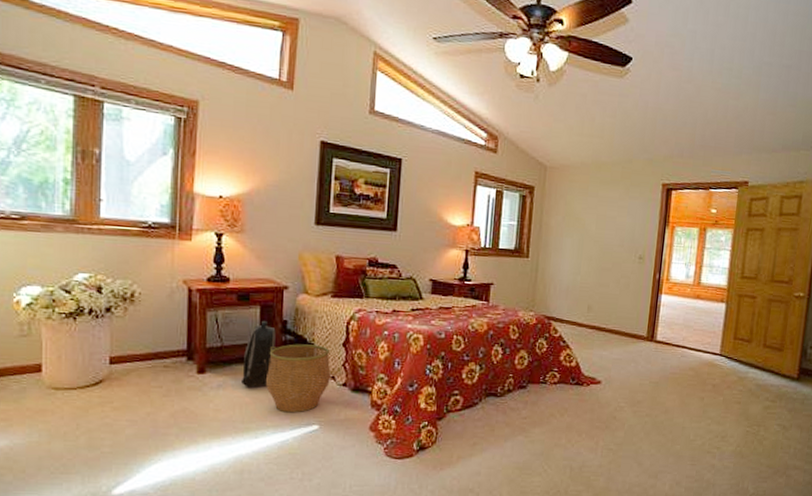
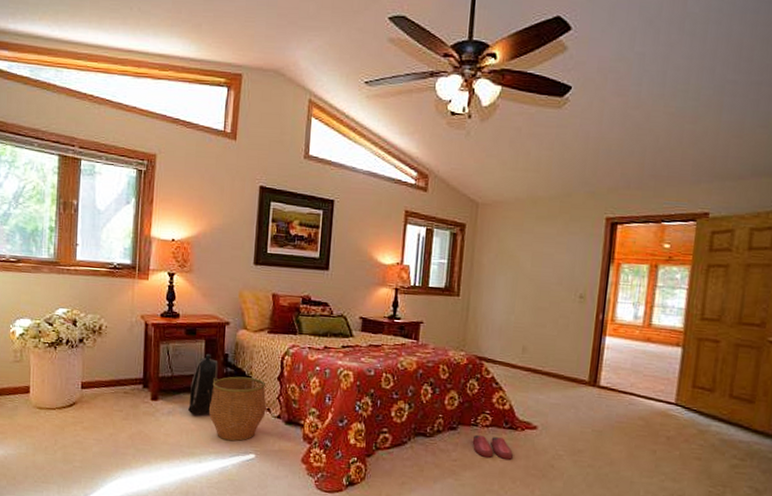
slippers: none [541,392,579,414] -> present [472,435,513,460]

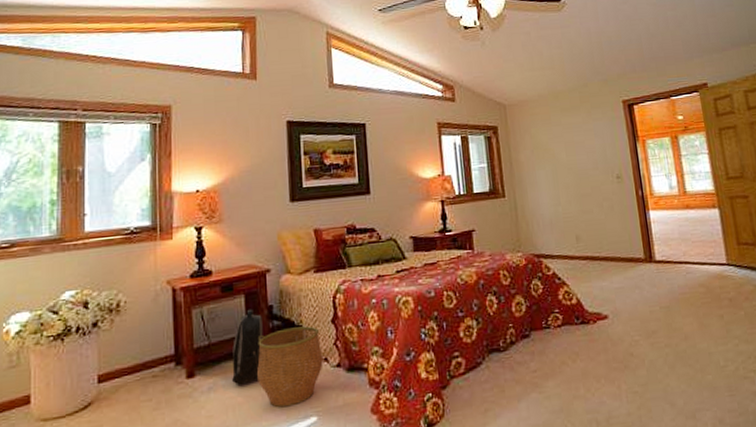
slippers: present [472,435,513,460] -> none [547,335,591,361]

